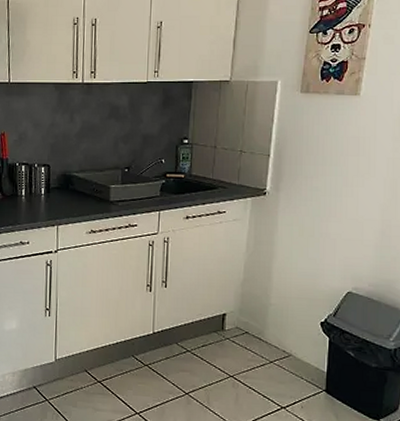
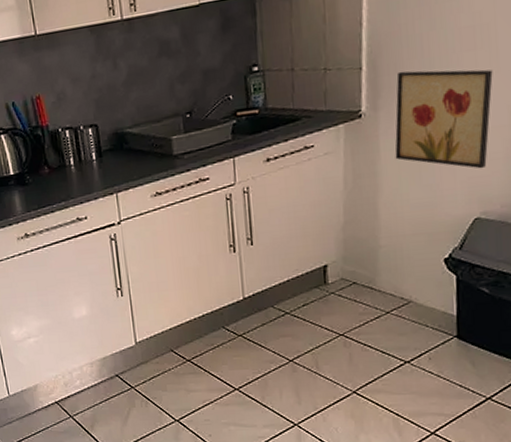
wall art: none [289,163,370,252] -> present [395,69,493,169]

